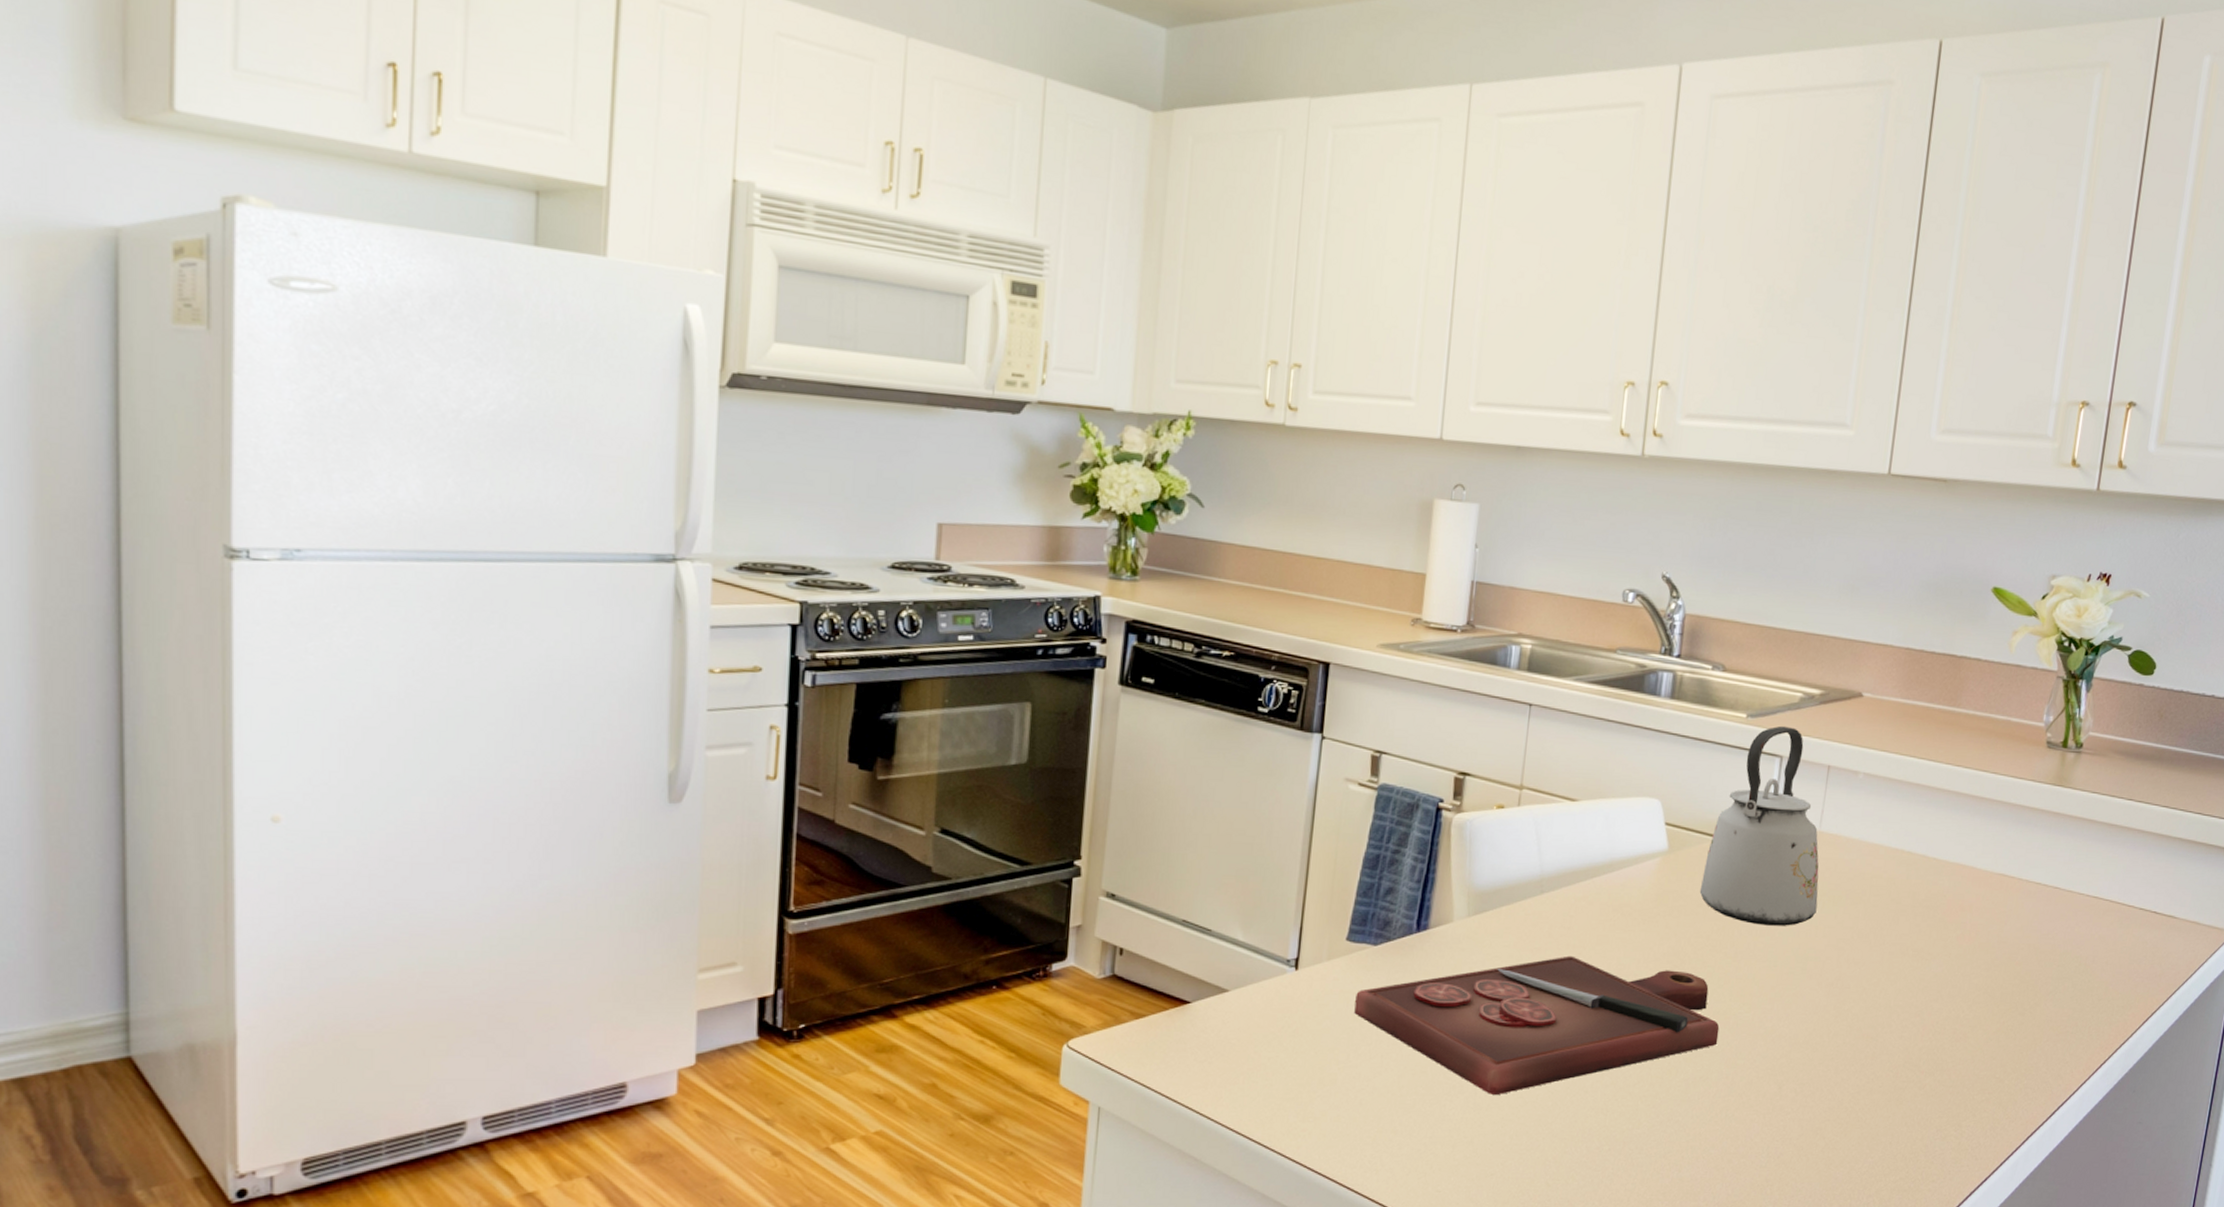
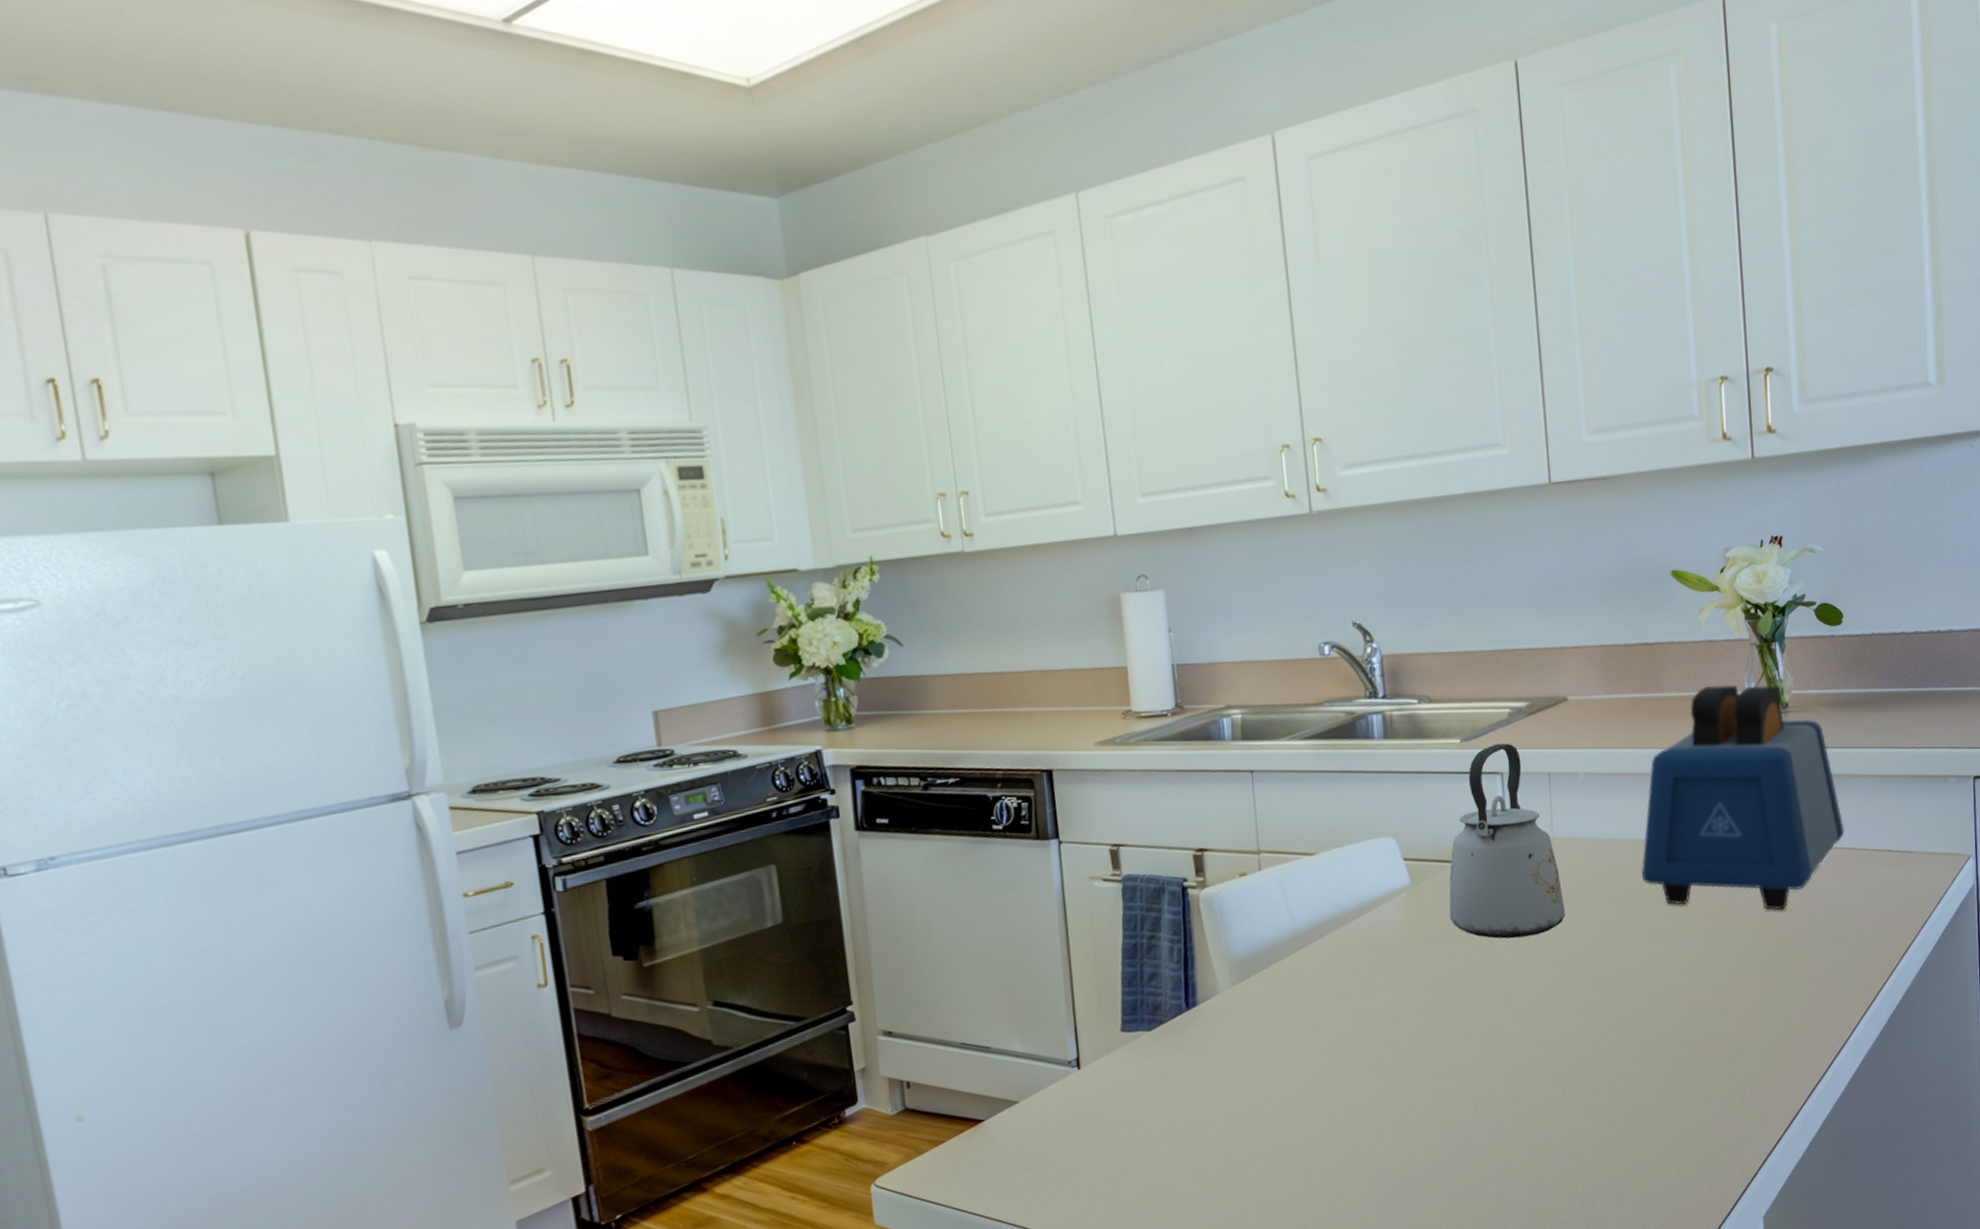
cutting board: present [1354,955,1720,1096] -> none [1140,997,1496,1152]
toaster: none [1901,710,2115,950] -> present [1641,684,1845,910]

